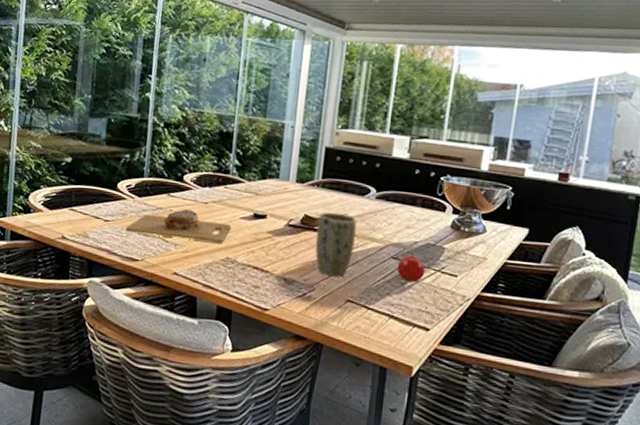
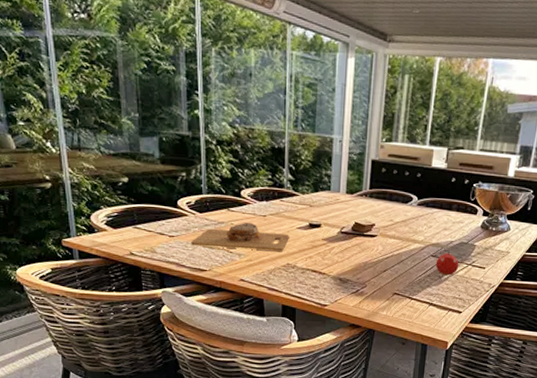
plant pot: present [315,212,357,277] -> none [365,219,401,274]

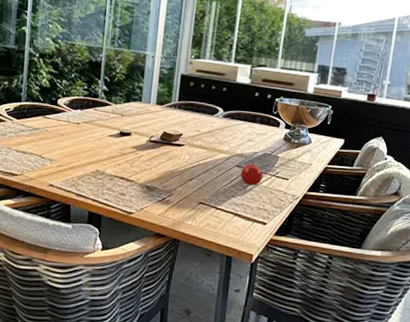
cutting board: present [191,222,289,251] -> none [6,128,100,158]

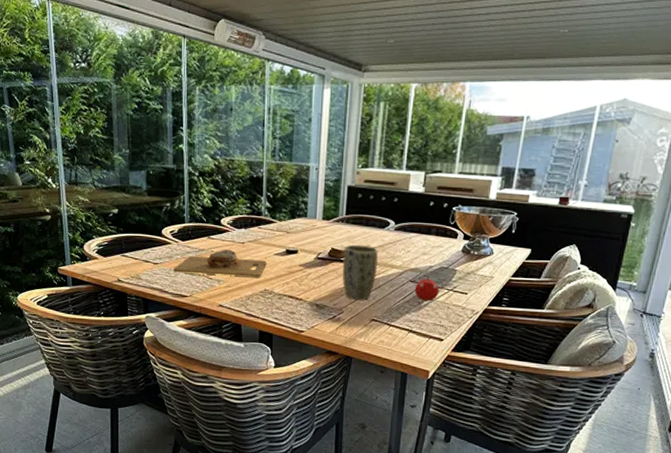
cutting board: none [6,128,100,158] -> present [174,249,267,277]
plant pot: none [172,129,207,183] -> present [342,244,378,300]

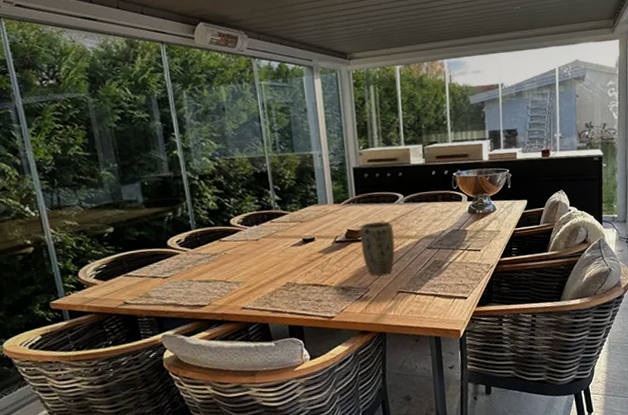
cutting board: present [174,249,267,277] -> none [186,249,285,283]
fruit: present [414,277,440,302] -> none [432,241,456,265]

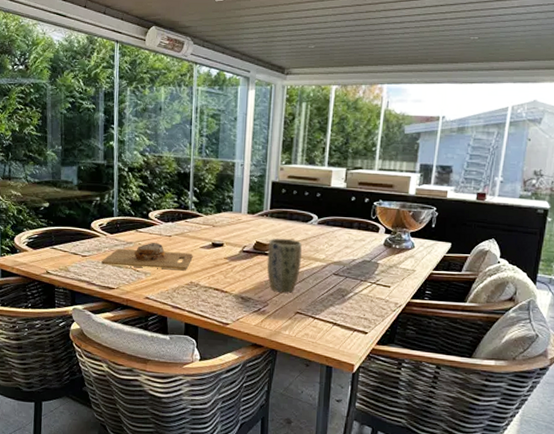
cutting board: none [186,249,285,283] -> present [101,242,193,270]

